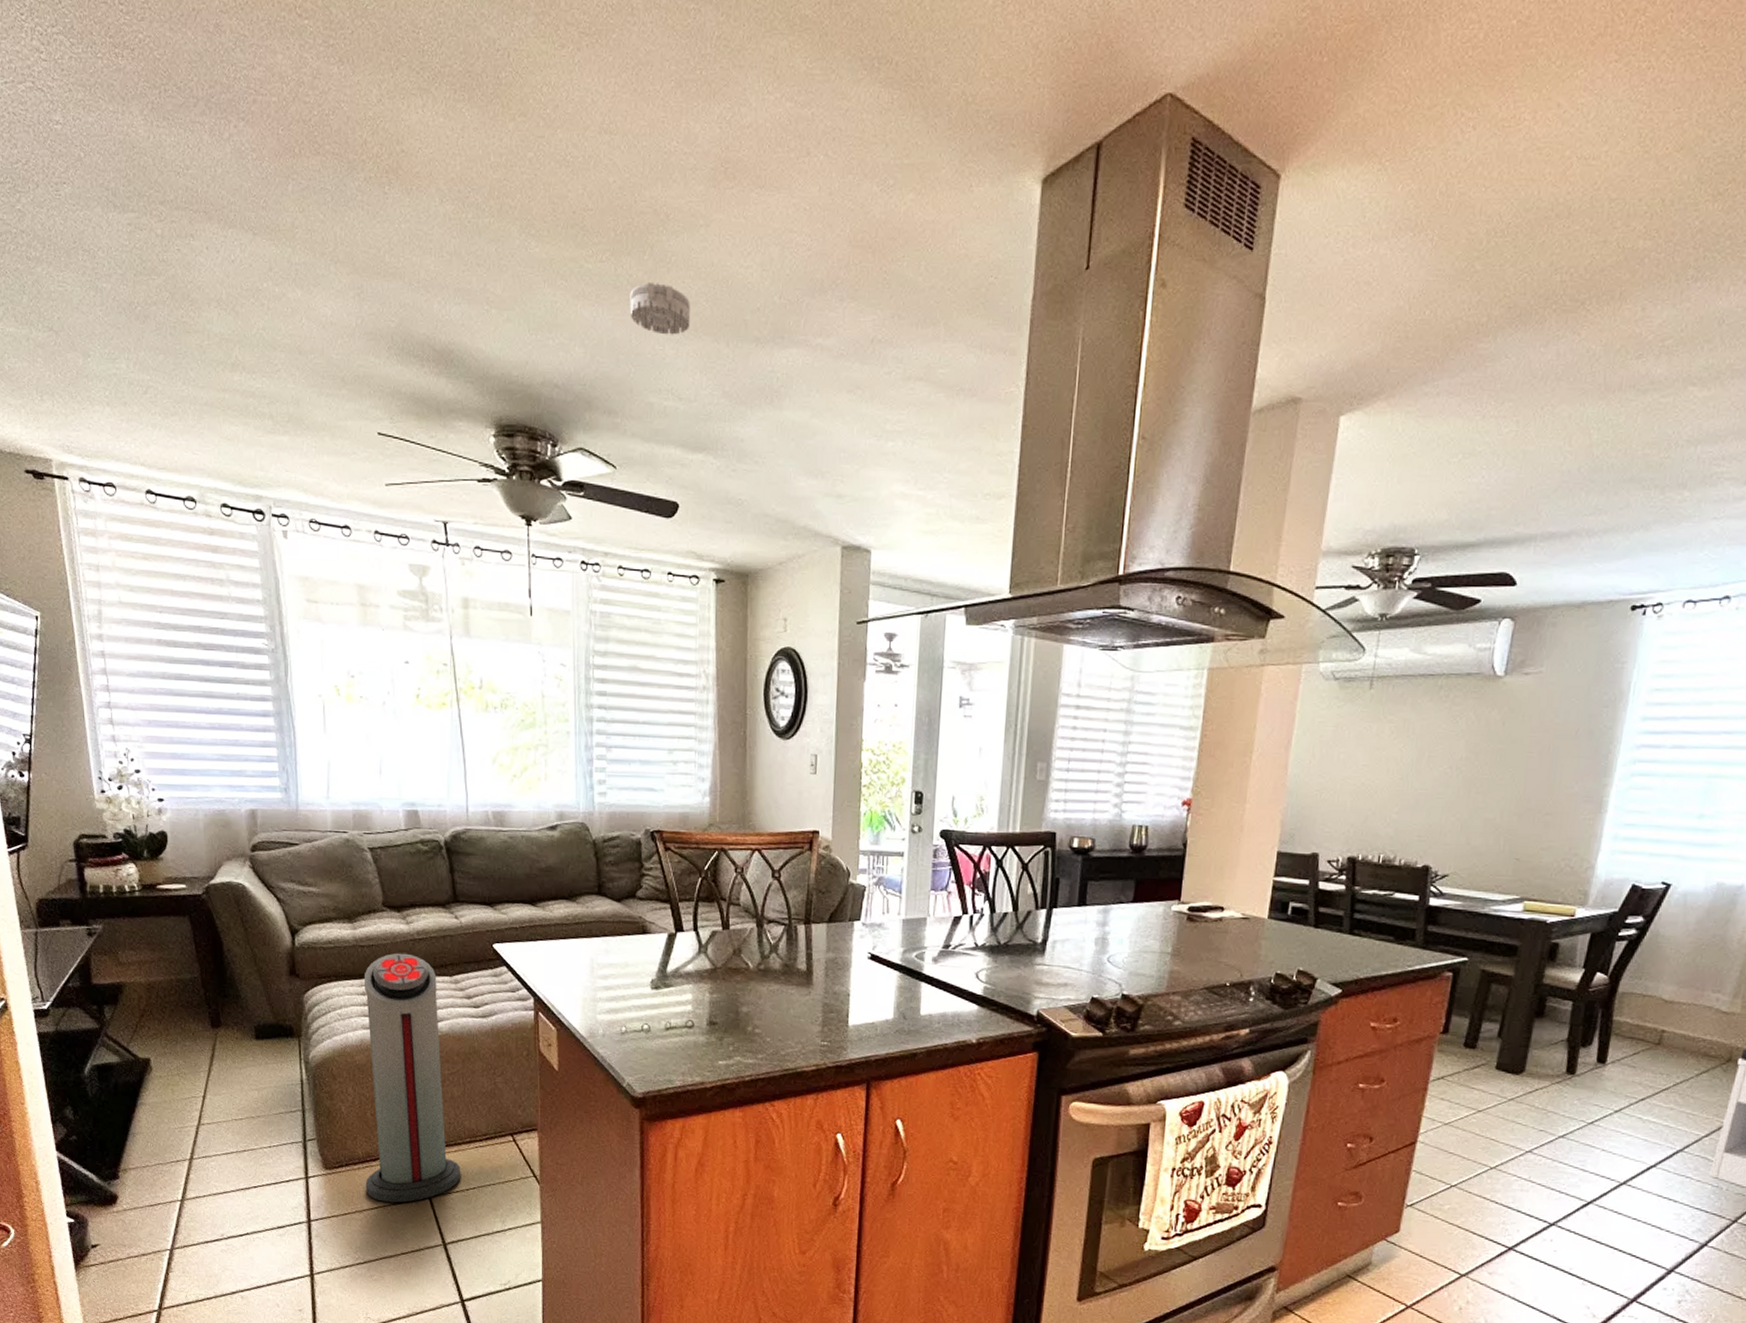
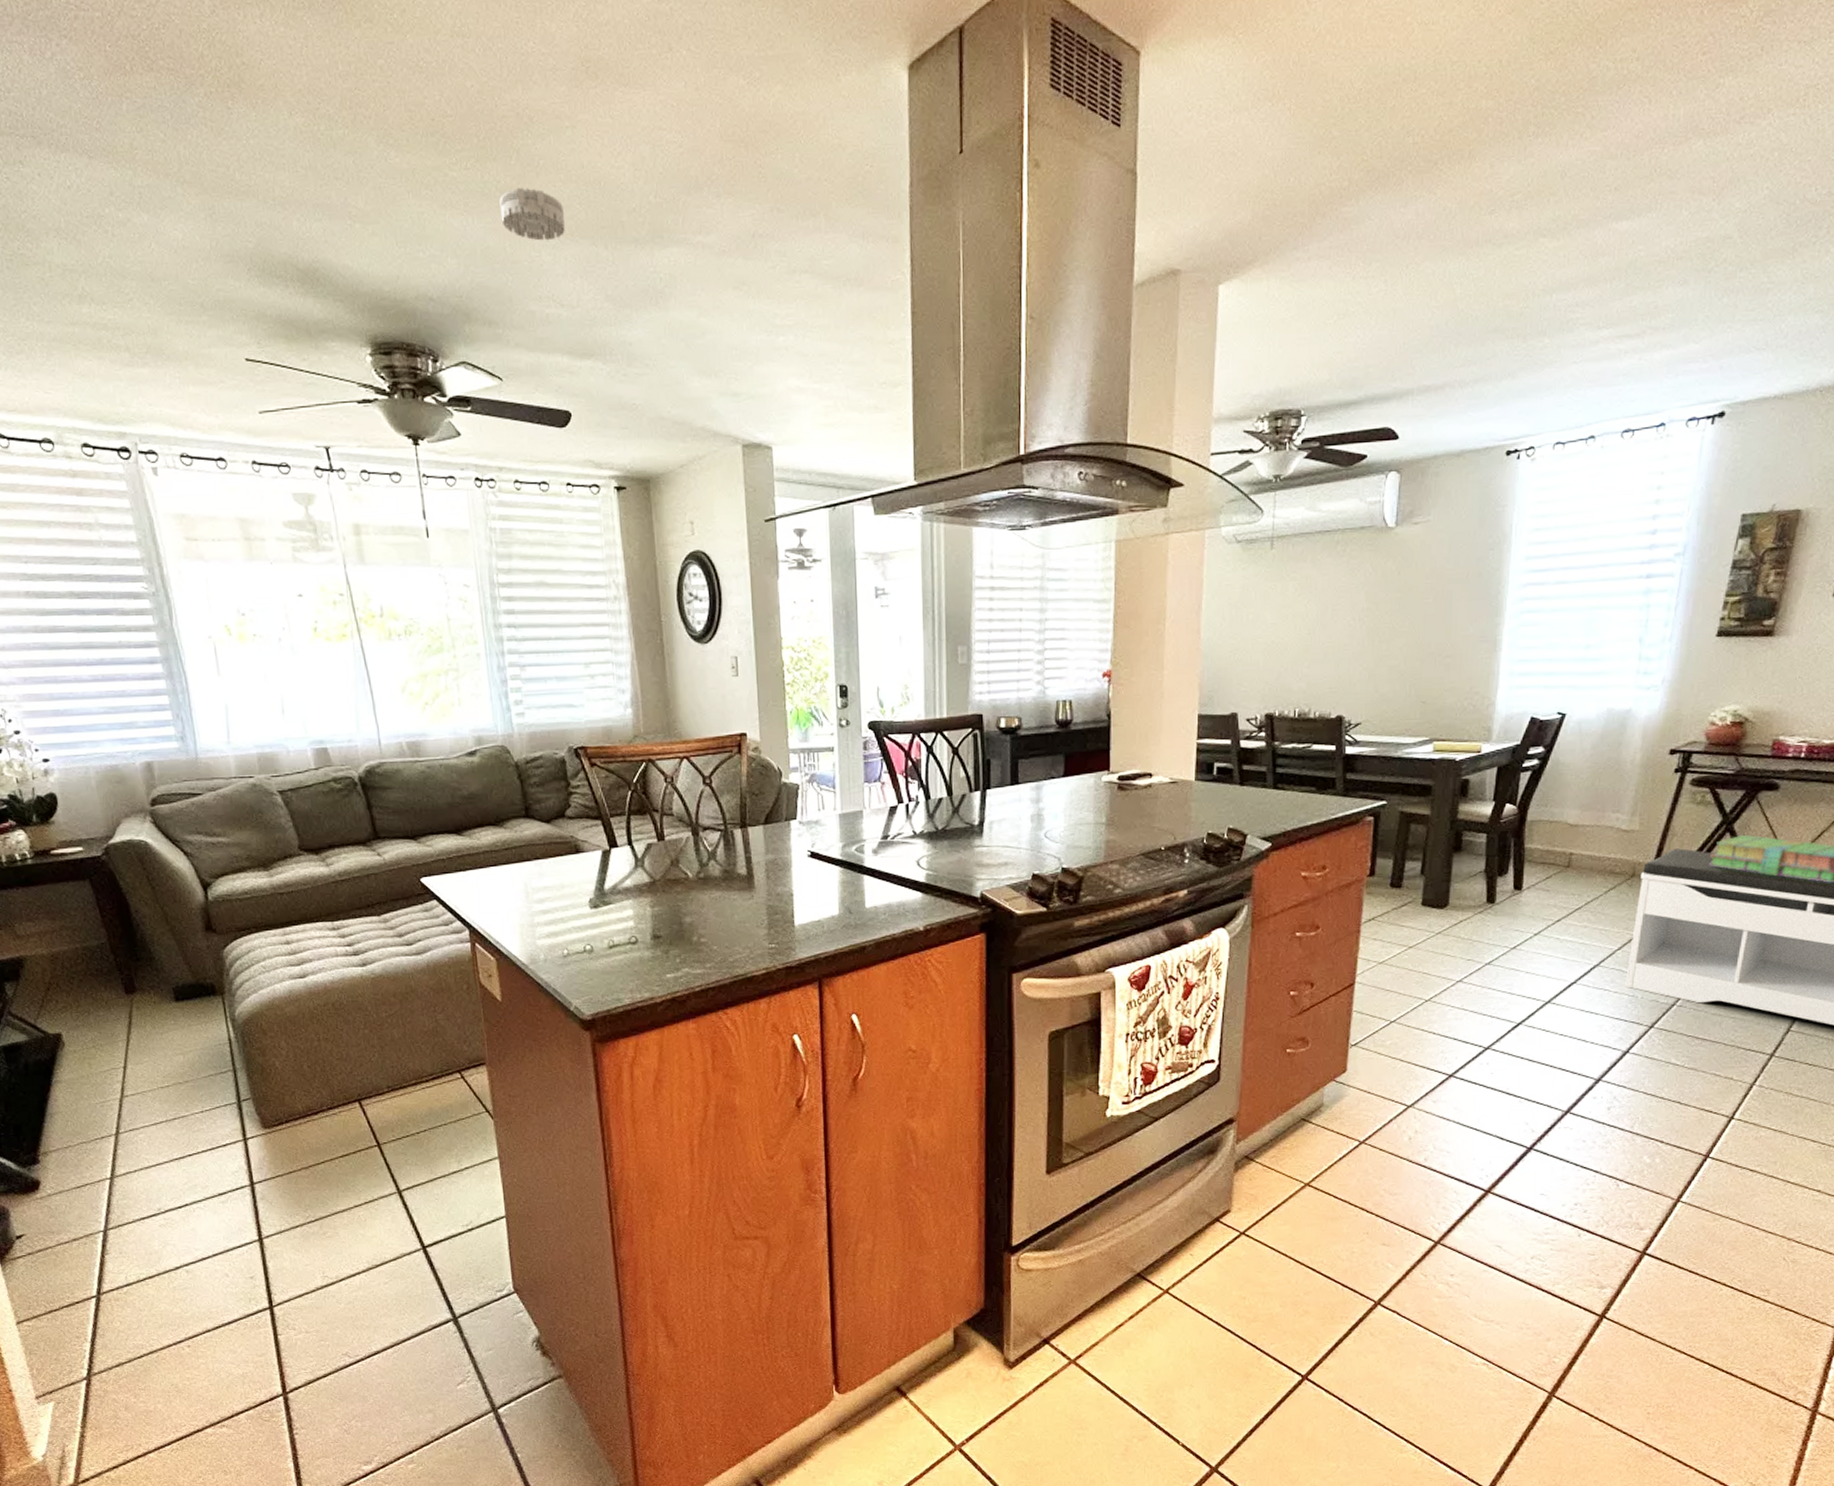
air purifier: present [363,953,461,1203] -> none [286,896,410,1155]

